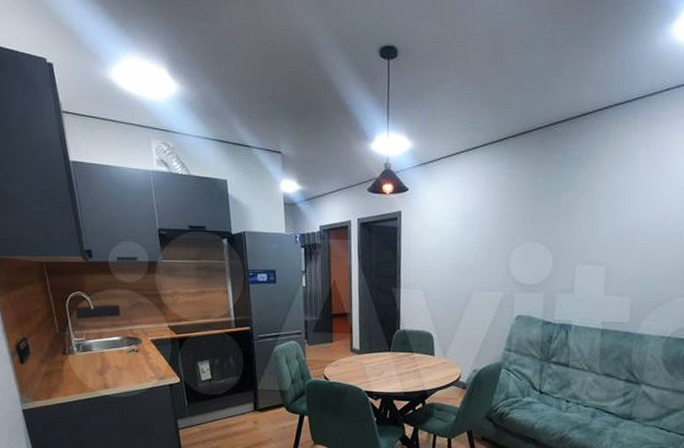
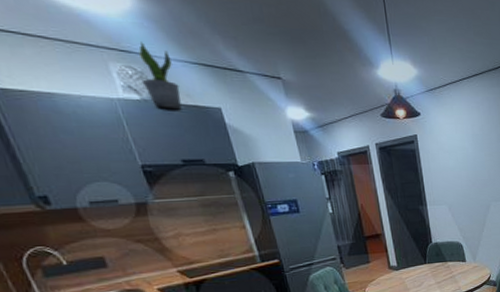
potted plant: none [171,122,198,182] -> present [139,42,182,111]

